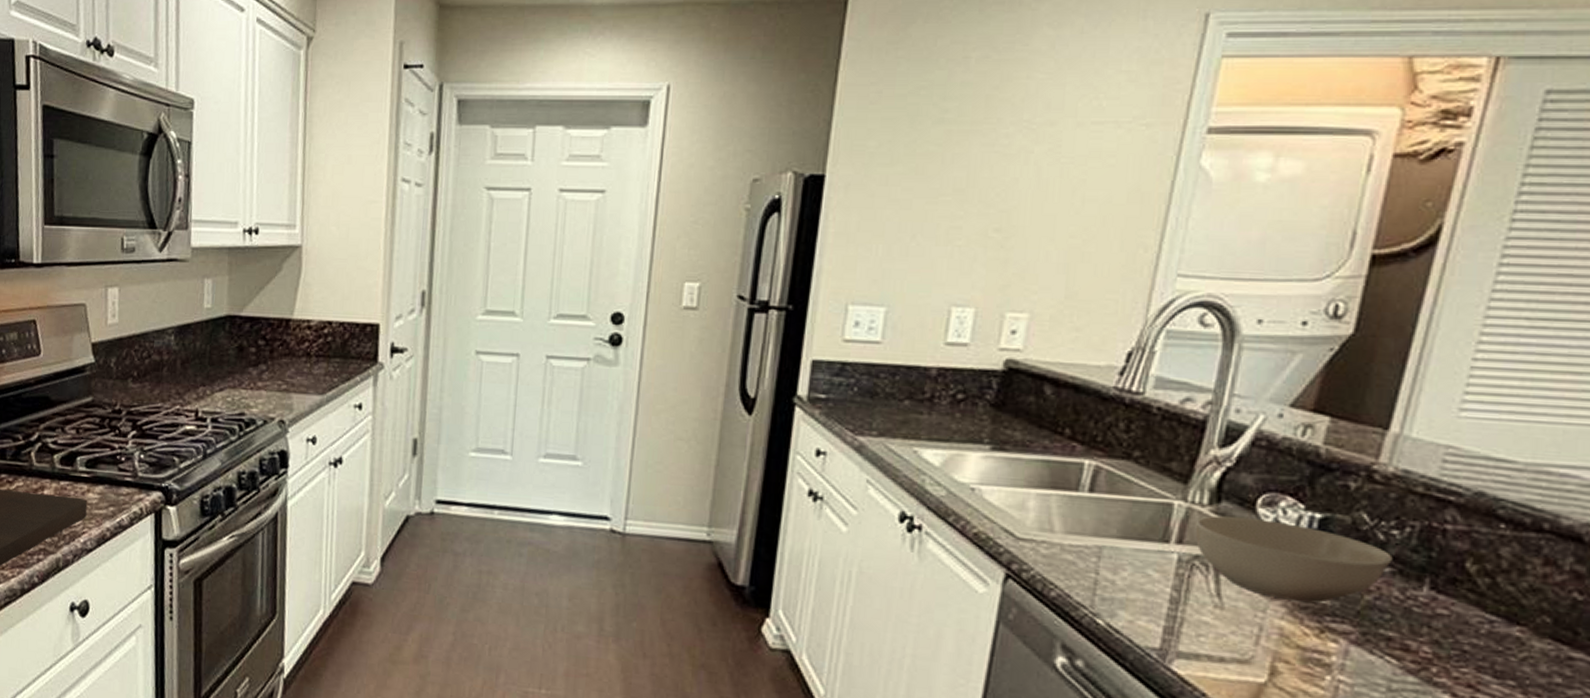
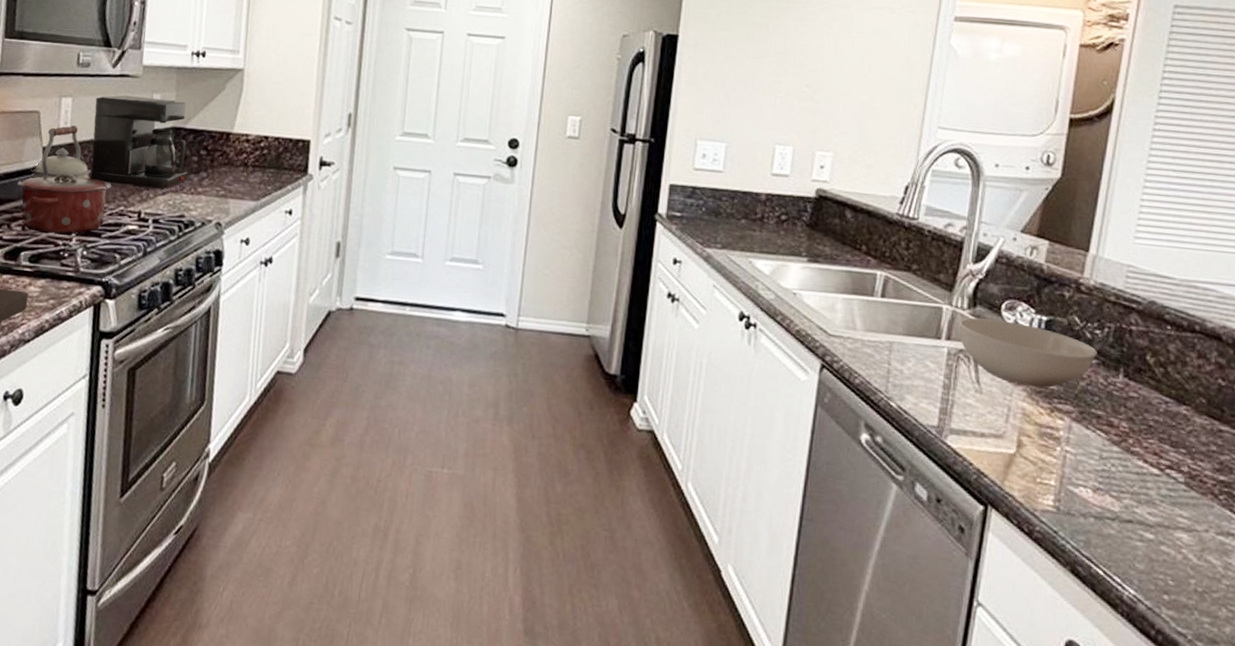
casserole: none [69,369,165,437] -> present [18,172,111,234]
kettle: none [81,318,143,378] -> present [31,125,91,179]
coffee maker: none [142,282,247,384] -> present [91,95,189,189]

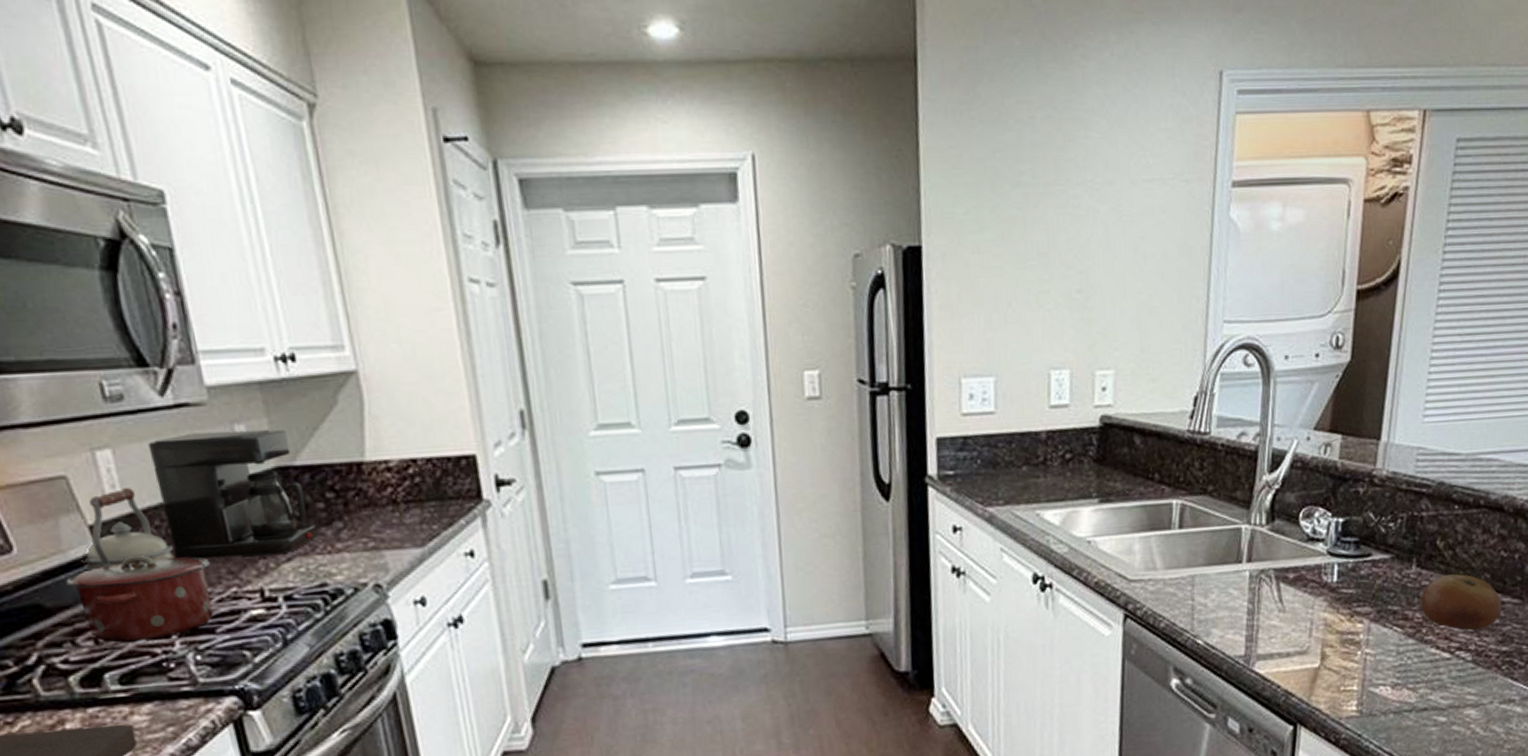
bowl: present [959,317,1097,388] -> none [1258,530,1392,595]
fruit: none [1128,390,1219,453] -> present [1421,573,1501,631]

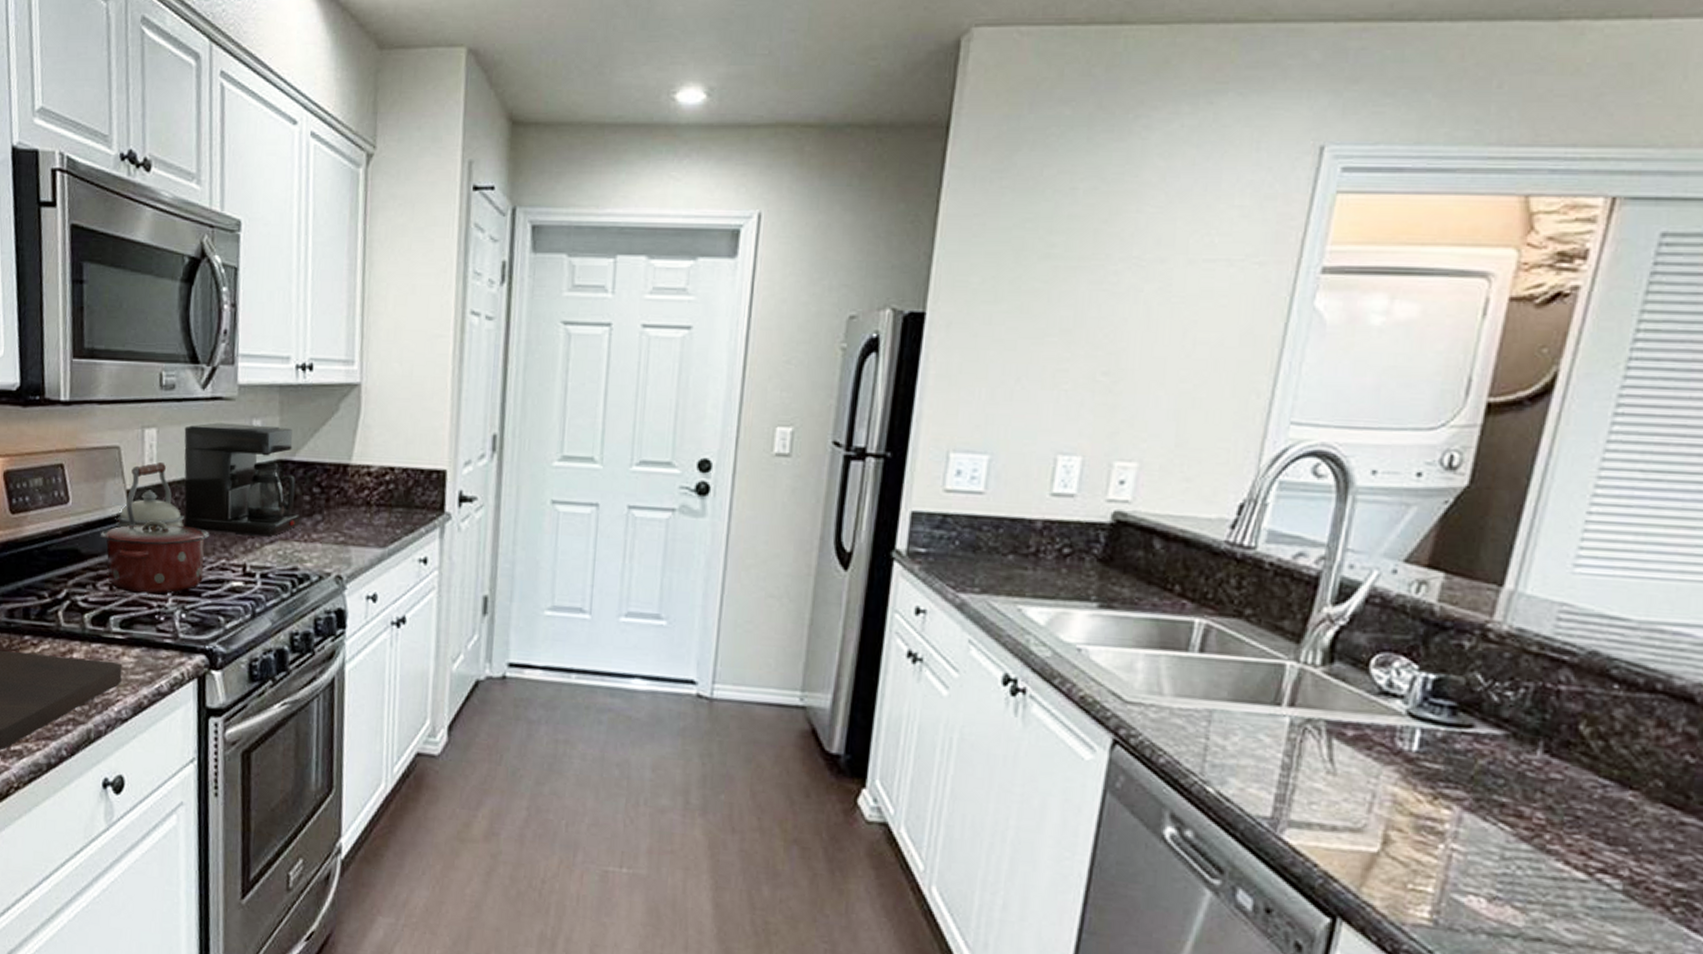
fruit: present [1421,573,1501,631] -> none [1545,770,1680,853]

